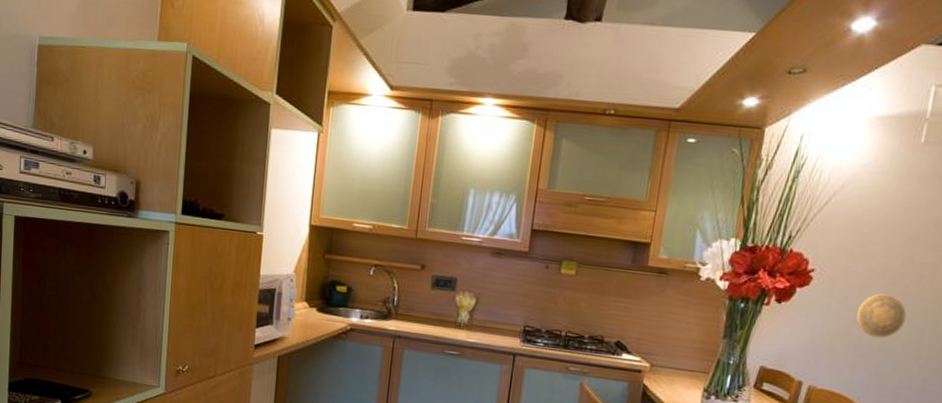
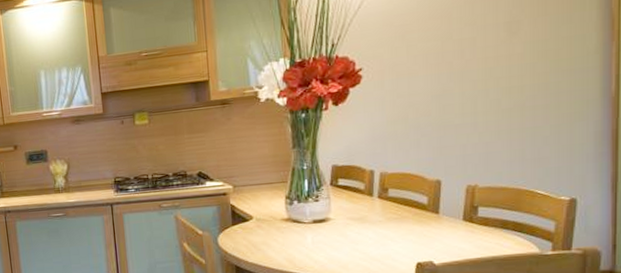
decorative plate: present [856,294,907,338] -> none [411,74,457,116]

